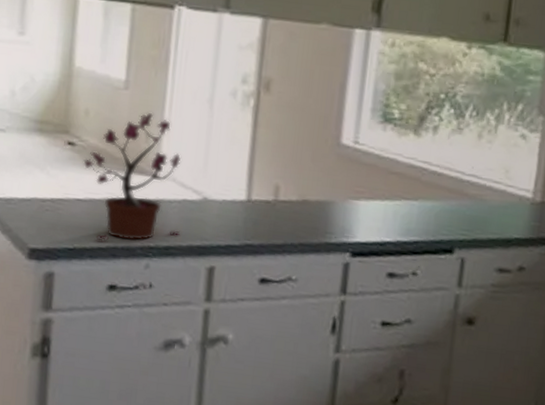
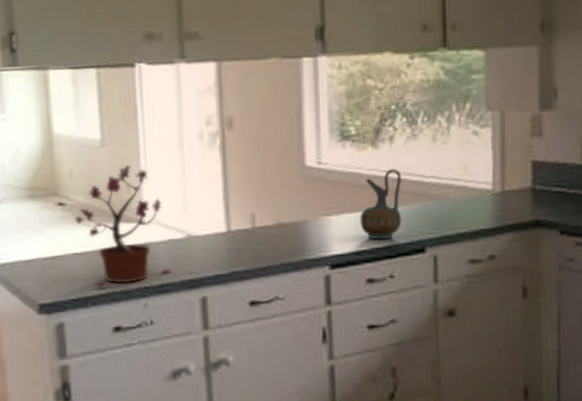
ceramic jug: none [389,159,441,234] -> present [360,168,402,240]

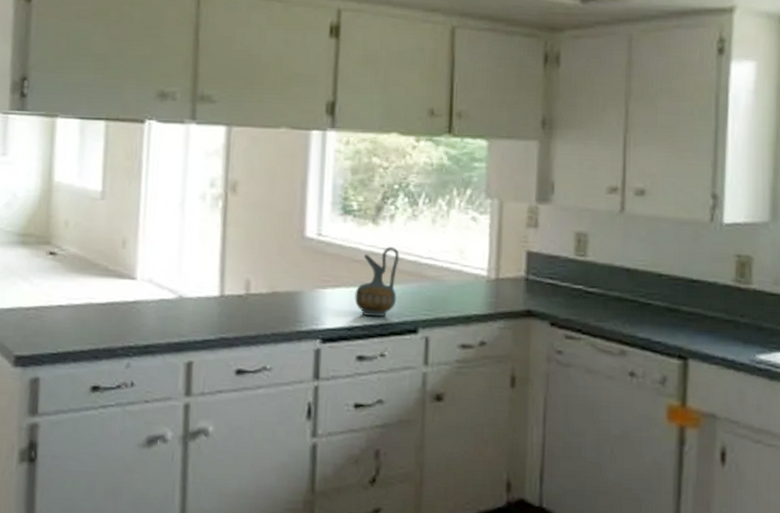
potted plant: present [74,164,171,289] -> none [64,219,158,345]

